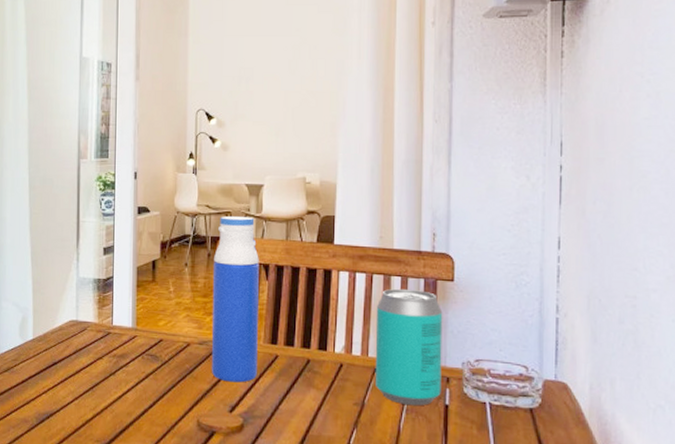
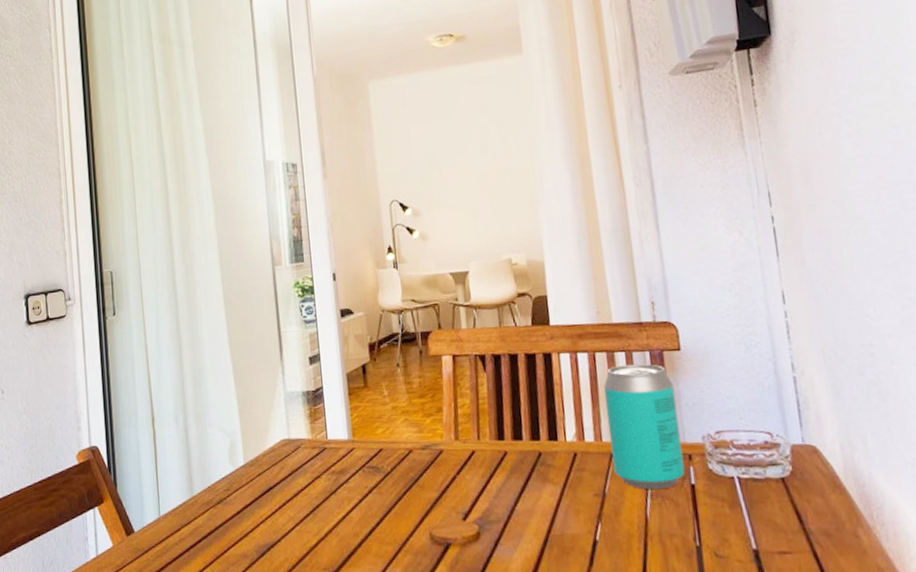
water bottle: present [212,215,259,383] -> none [426,307,487,487]

